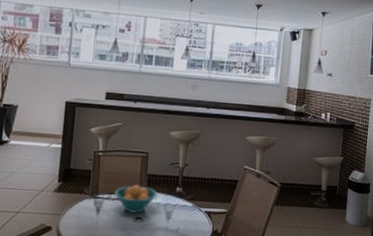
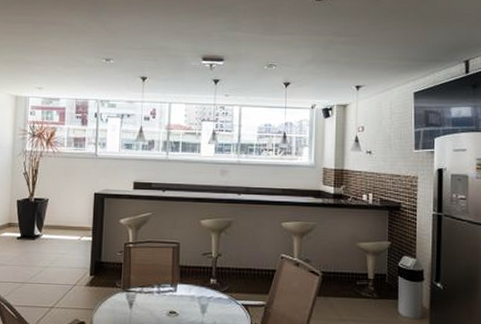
fruit bowl: present [114,184,158,214] -> none [146,276,191,307]

